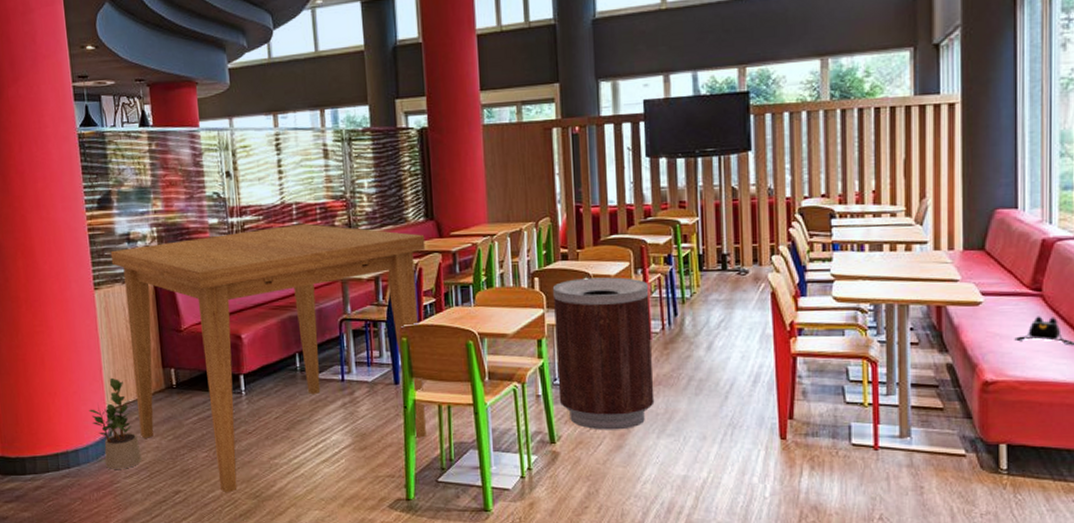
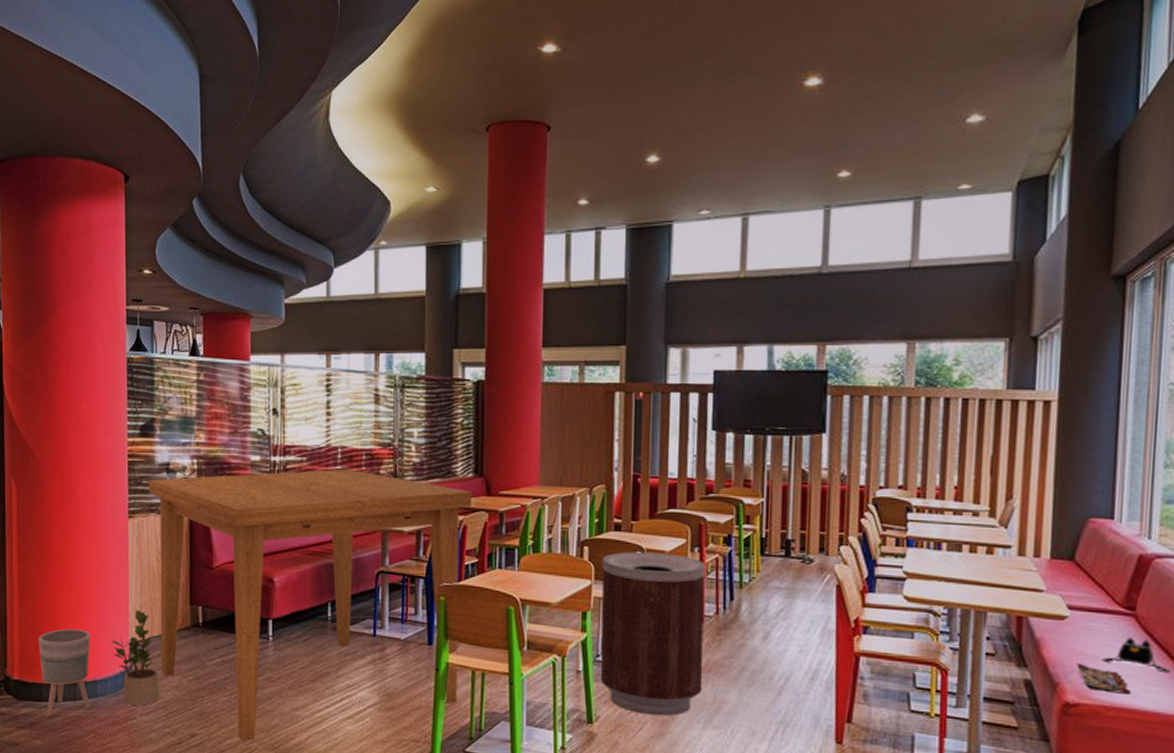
planter: none [16,402,74,489] -> present [38,628,91,717]
magazine: none [993,344,1043,369] -> present [1077,663,1132,694]

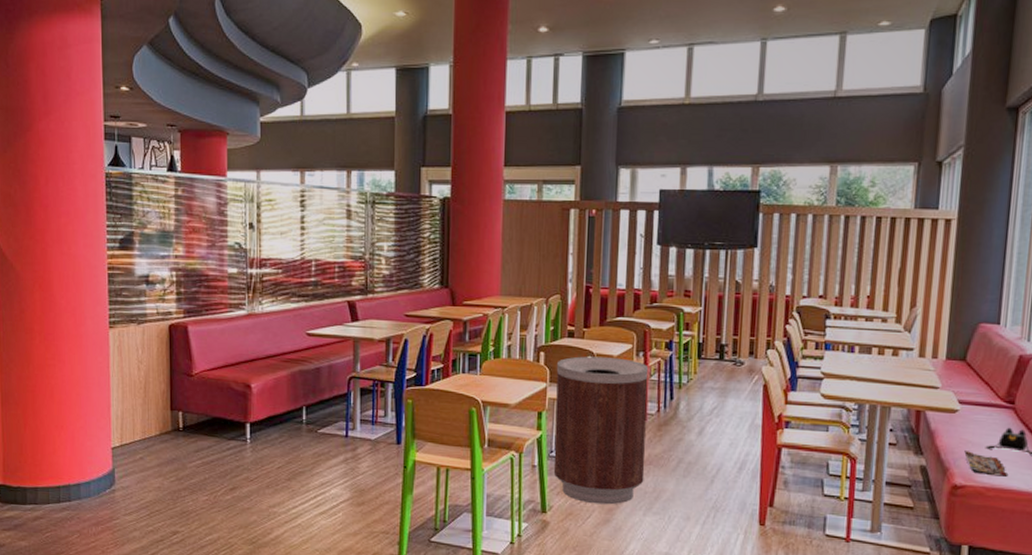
planter: present [38,628,91,717] -> none [21,435,74,519]
potted plant: present [111,610,160,706] -> none [93,416,143,506]
dining table: present [148,468,472,742] -> none [128,280,438,537]

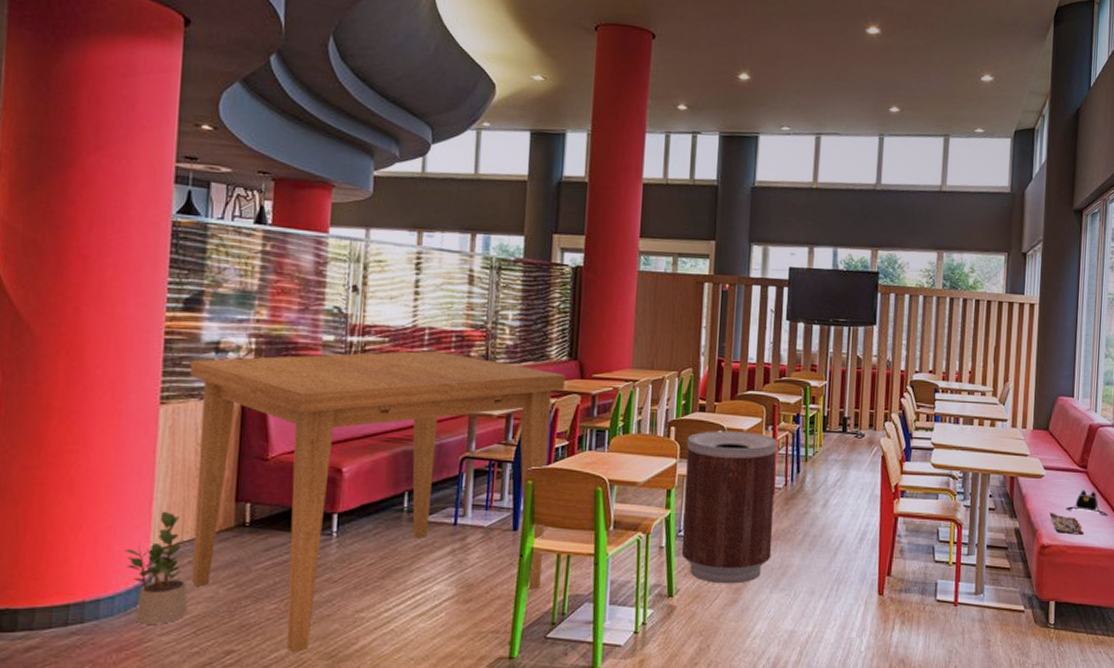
potted plant: none [93,416,143,506] -> present [124,511,189,624]
dining table: none [128,280,438,537] -> present [189,350,566,653]

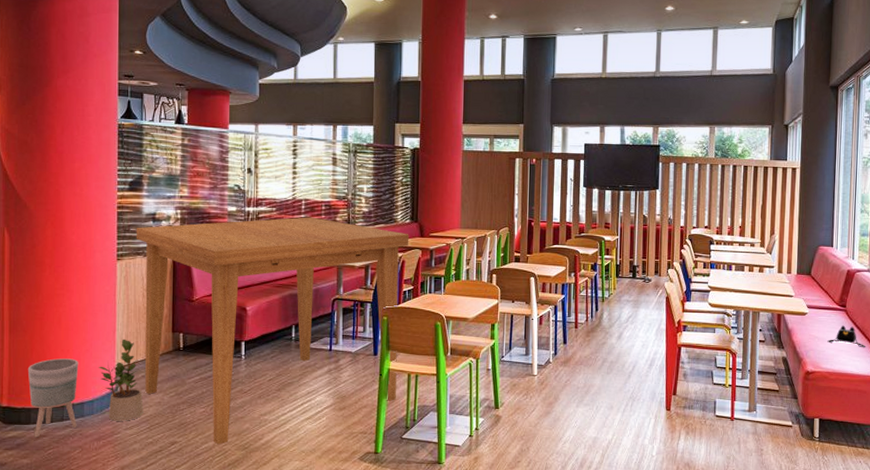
planter: none [17,539,96,650] -> present [27,358,79,438]
trash can: present [681,431,777,584] -> none [504,277,579,399]
magazine: present [1049,513,1084,535] -> none [813,344,844,363]

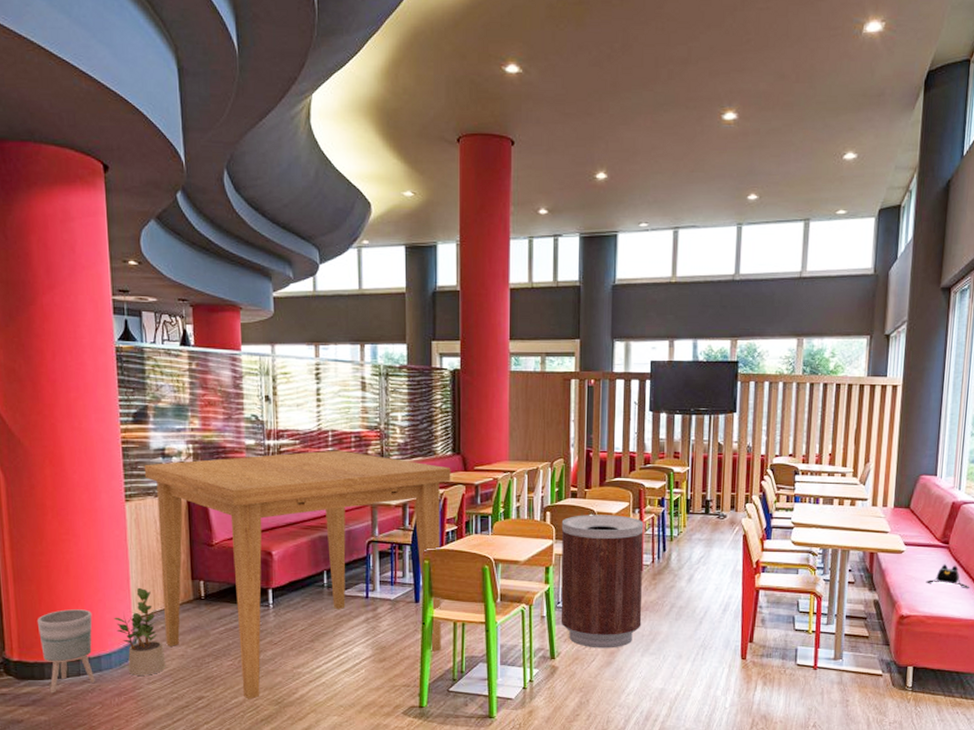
trash can: none [504,277,579,399] -> present [560,515,644,648]

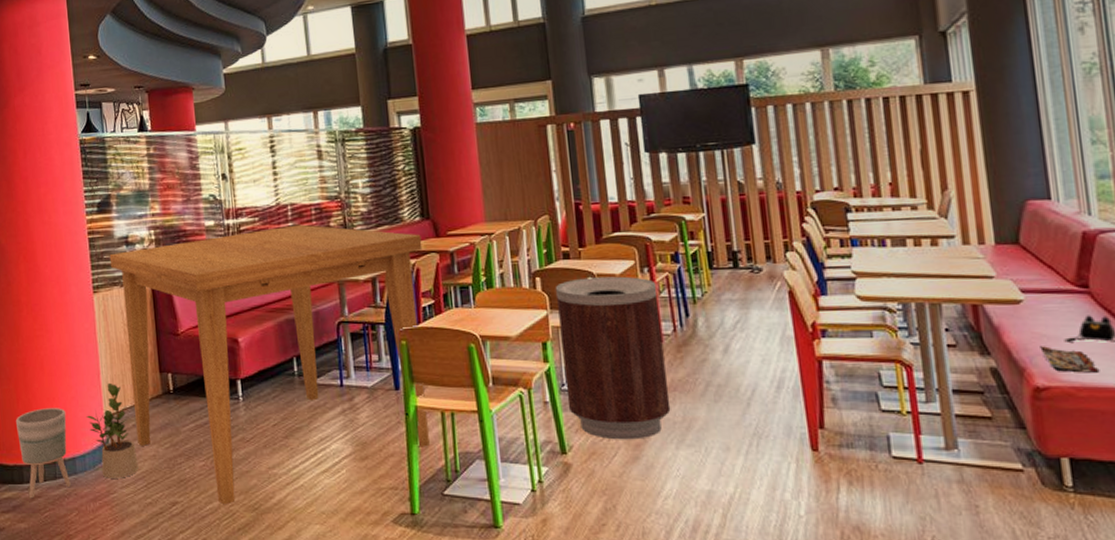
magazine: none [909,586,944,606] -> present [1040,346,1100,373]

